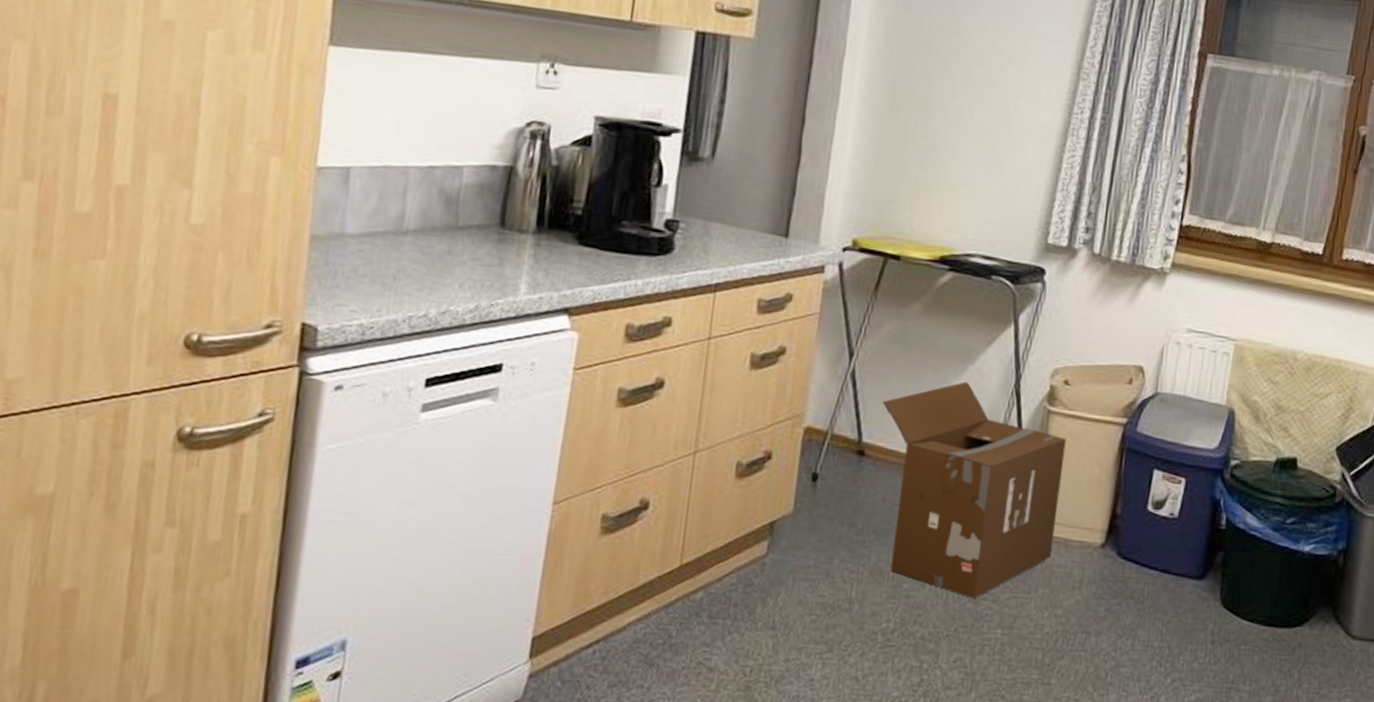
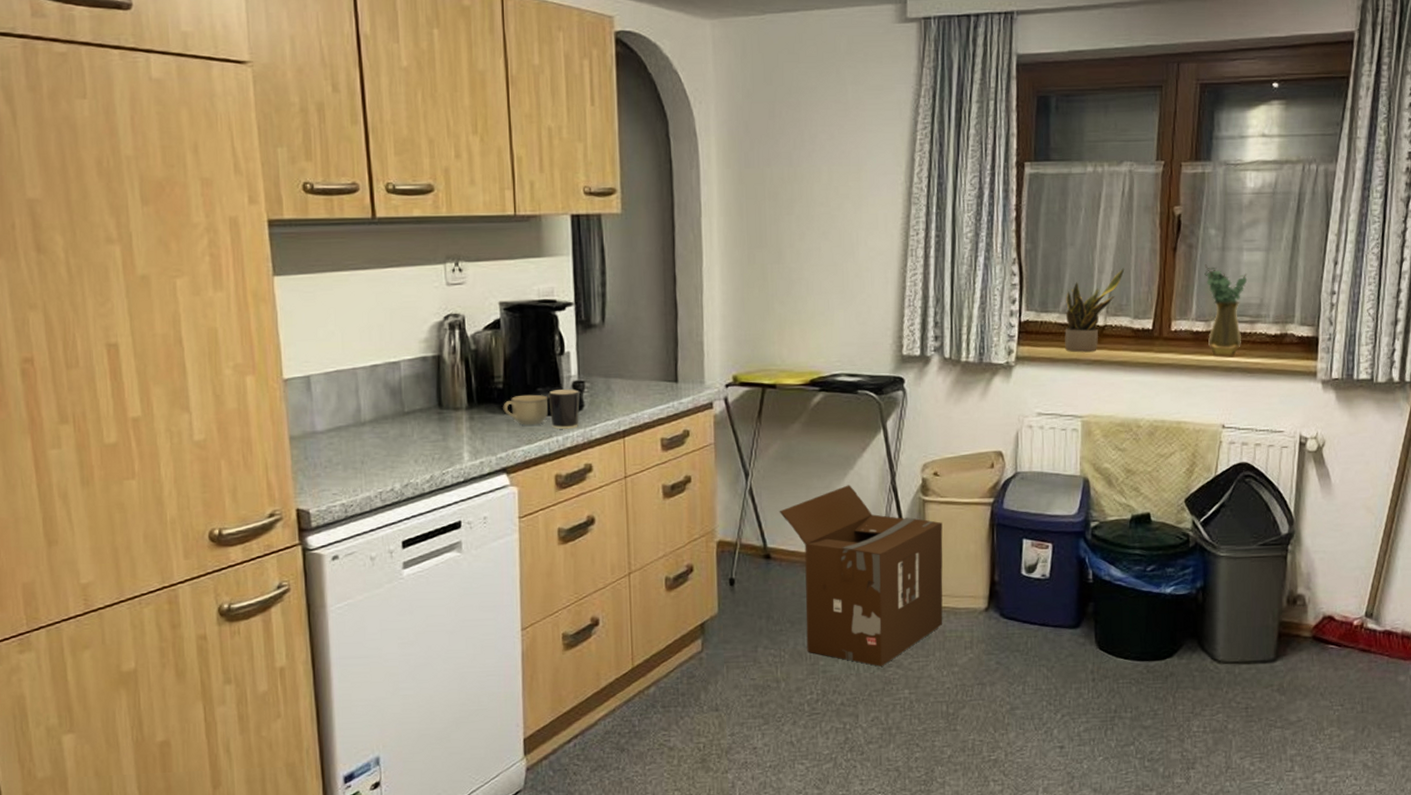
cup: none [577,226,634,264] -> present [503,394,549,426]
mug: none [632,225,672,274] -> present [548,388,580,430]
potted plant: none [1226,183,1301,271] -> present [1065,268,1125,353]

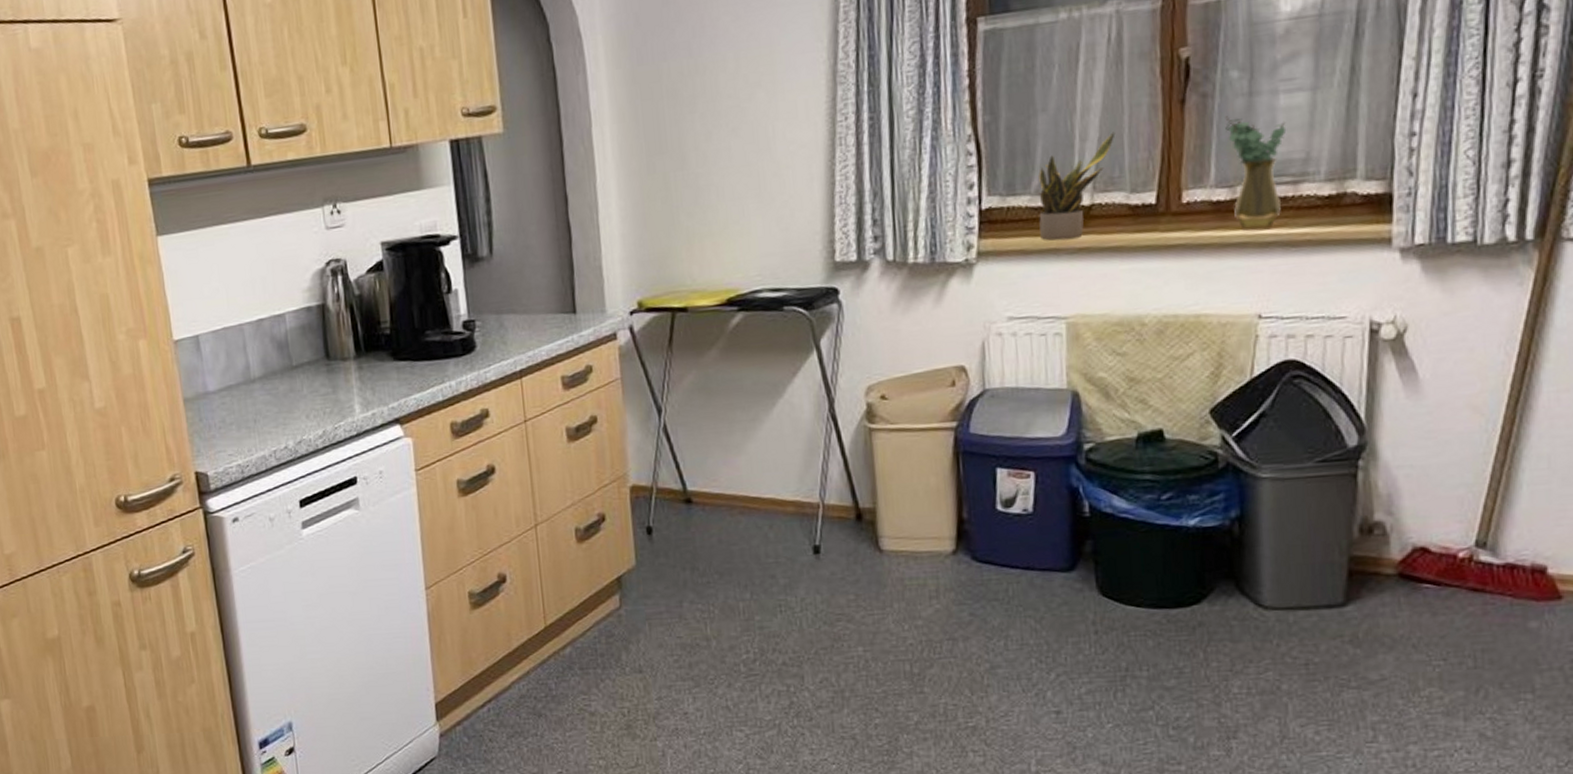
cup: present [503,394,549,426] -> none [391,338,440,372]
mug: present [548,388,580,430] -> none [437,329,472,374]
cardboard box: present [779,485,943,667] -> none [698,415,901,621]

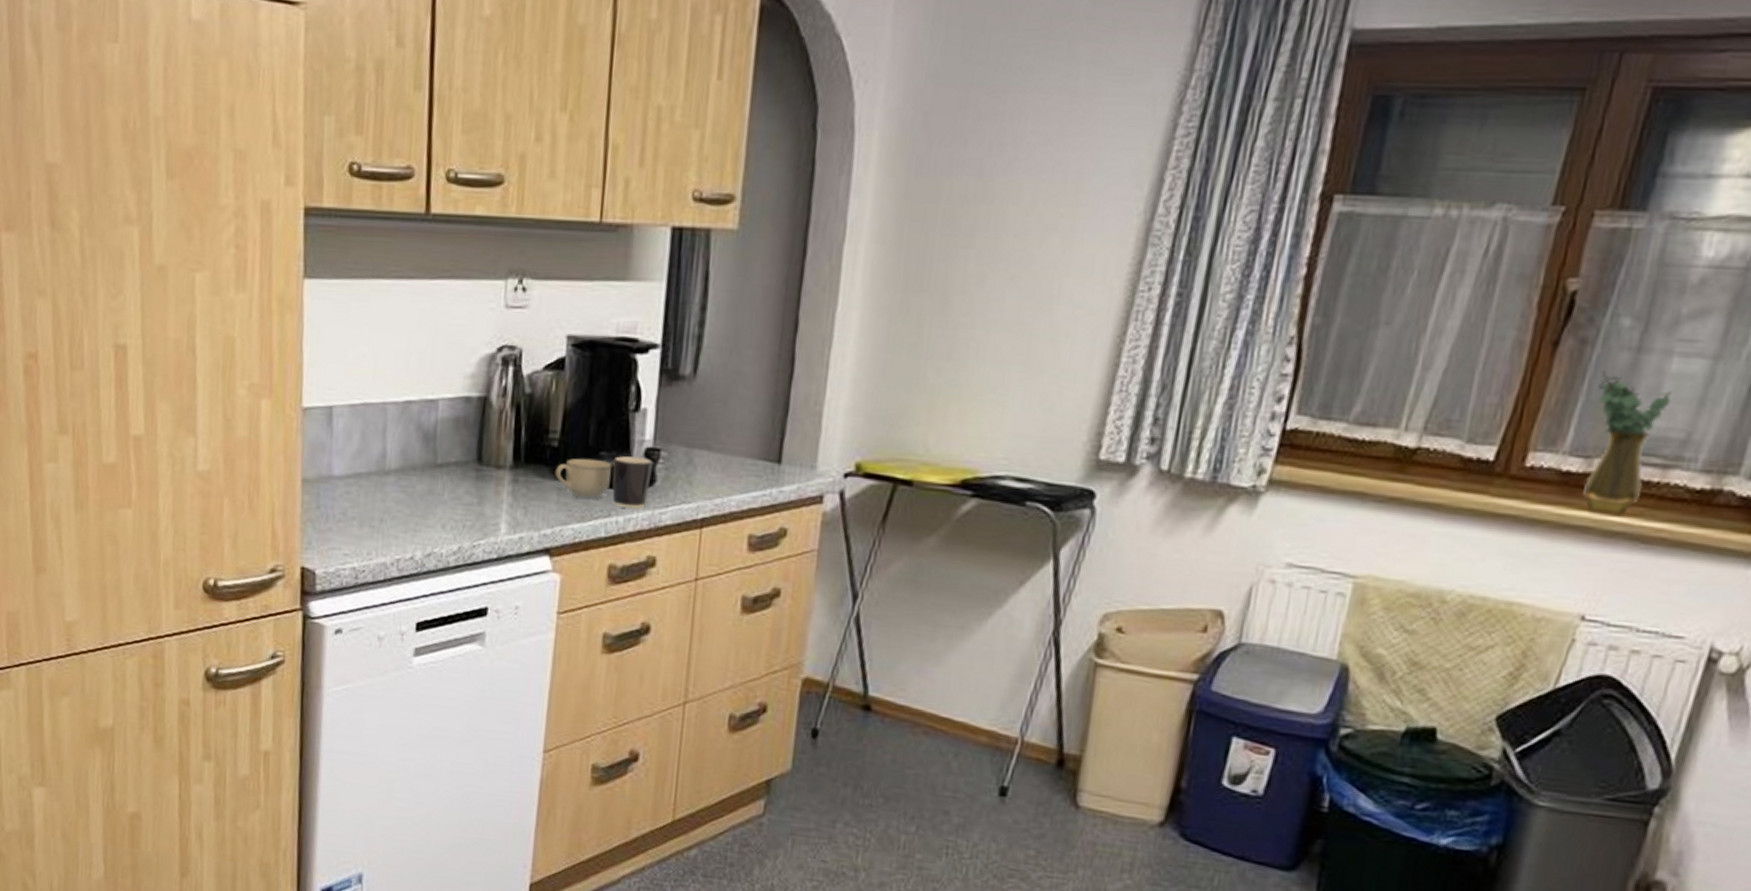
cup: none [391,338,440,372] -> present [555,458,613,499]
mug: none [437,329,472,374] -> present [612,455,653,510]
potted plant: present [1038,131,1116,242] -> none [1347,365,1467,486]

